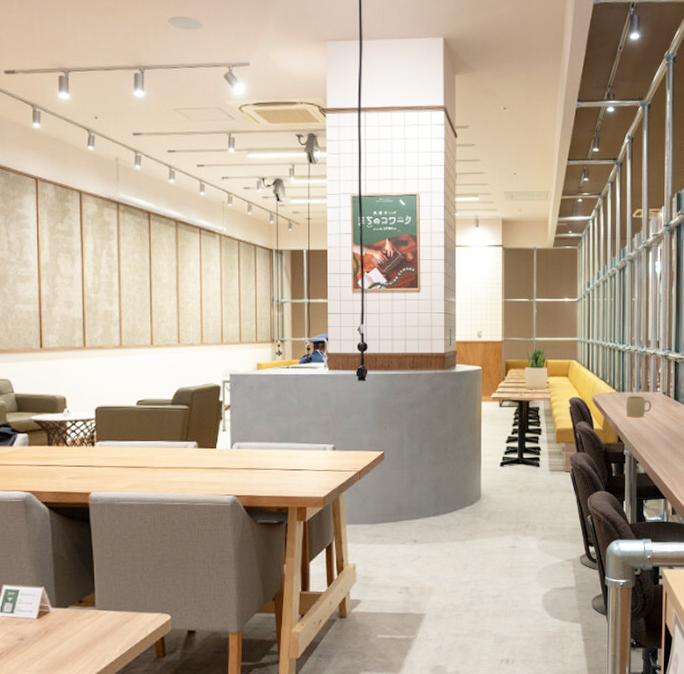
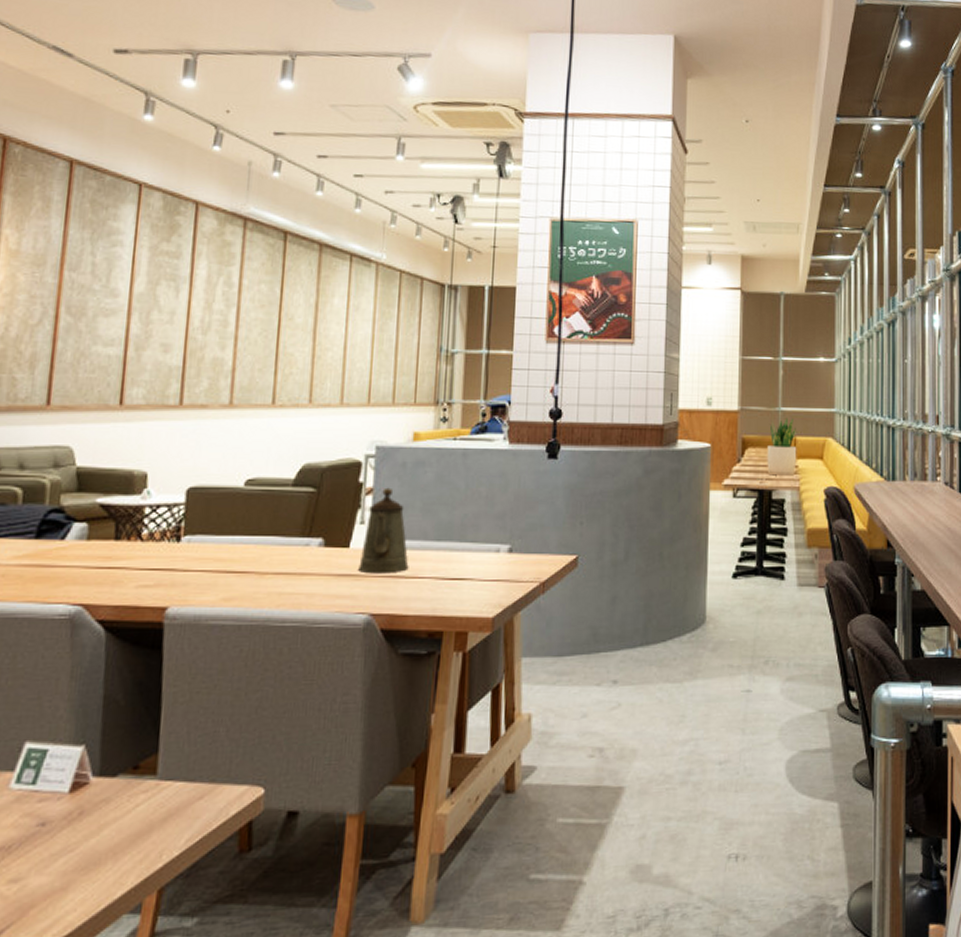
coffee pot: none [224,404,260,467] -> present [358,487,409,574]
mug: present [626,396,651,418] -> none [897,486,930,516]

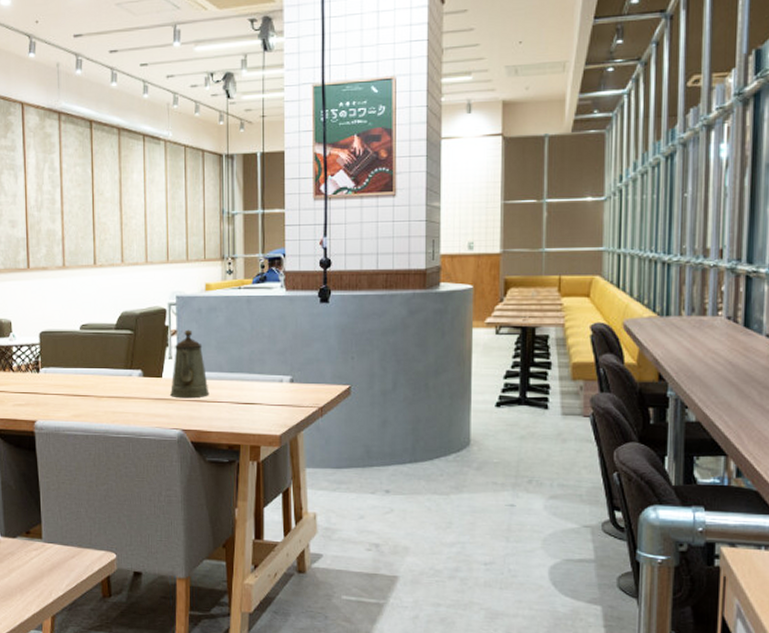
planter: present [767,418,797,476] -> none [530,258,562,314]

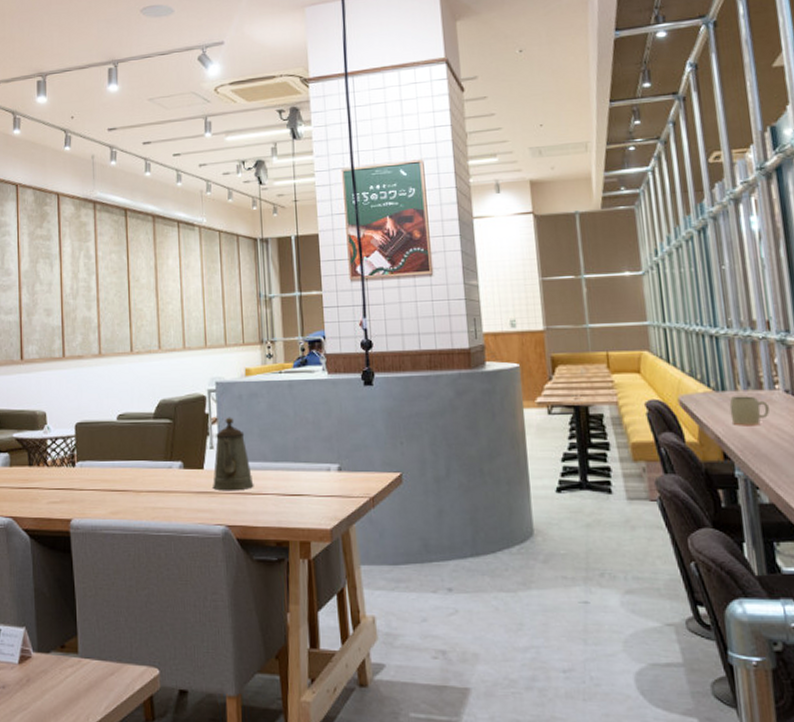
mug: none [671,321,709,350] -> present [729,396,769,426]

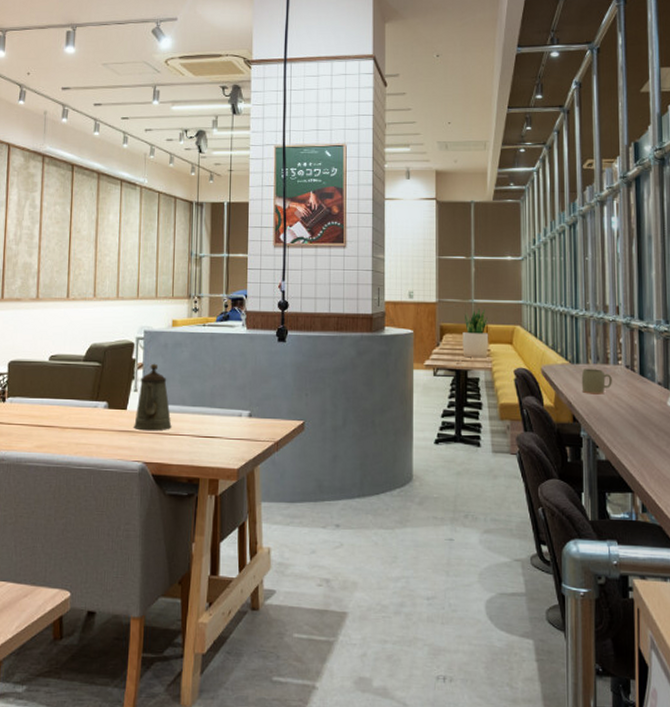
planter: none [578,334,612,392] -> present [462,309,489,358]

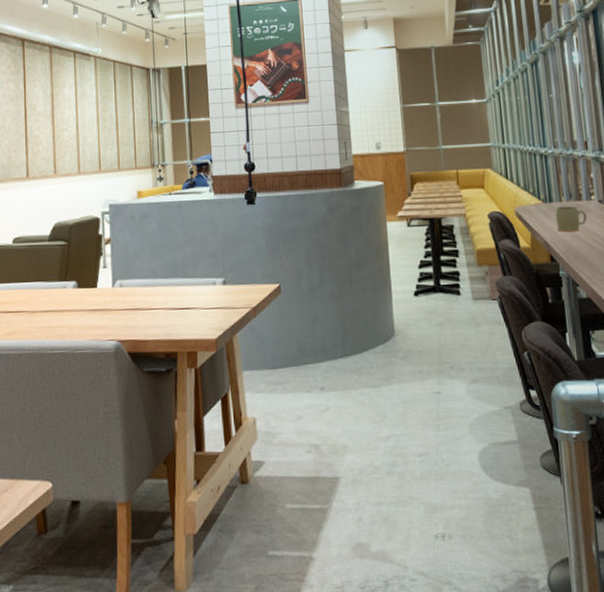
coffee pot: present [134,363,172,431] -> none [106,237,145,308]
planter: present [462,309,489,358] -> none [433,154,461,206]

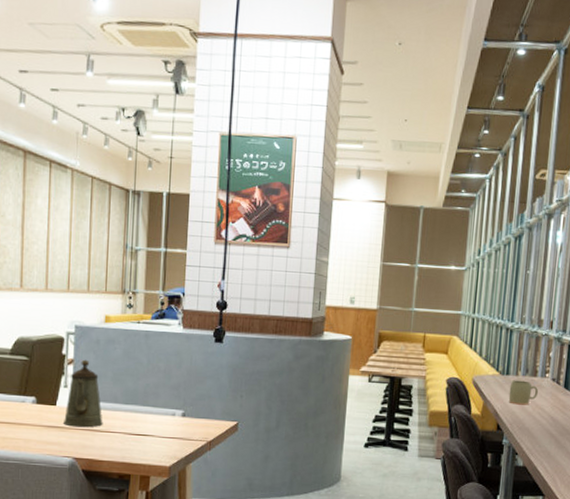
coffee pot: none [106,237,145,308] -> present [64,359,103,428]

